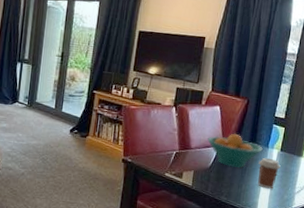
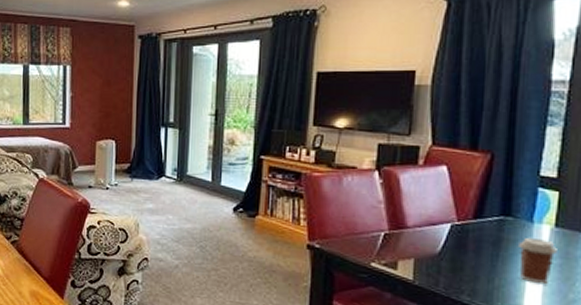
fruit bowl: present [207,133,263,169] -> none [432,203,524,255]

